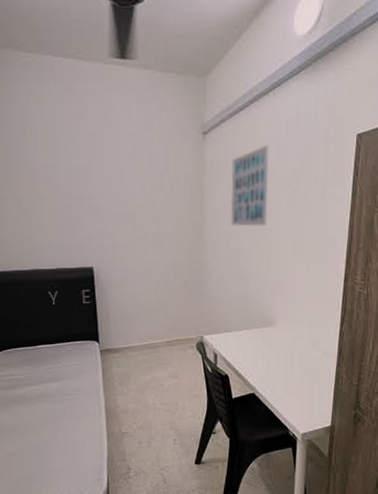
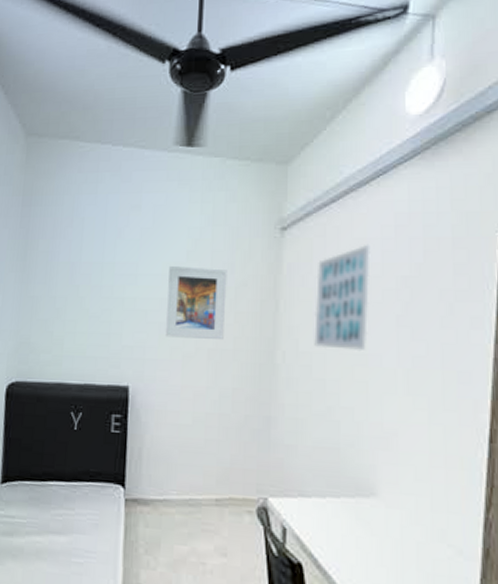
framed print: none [116,167,164,226] -> present [165,266,227,339]

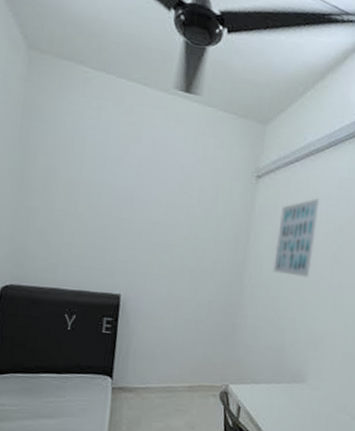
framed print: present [165,266,227,339] -> none [155,195,212,261]

